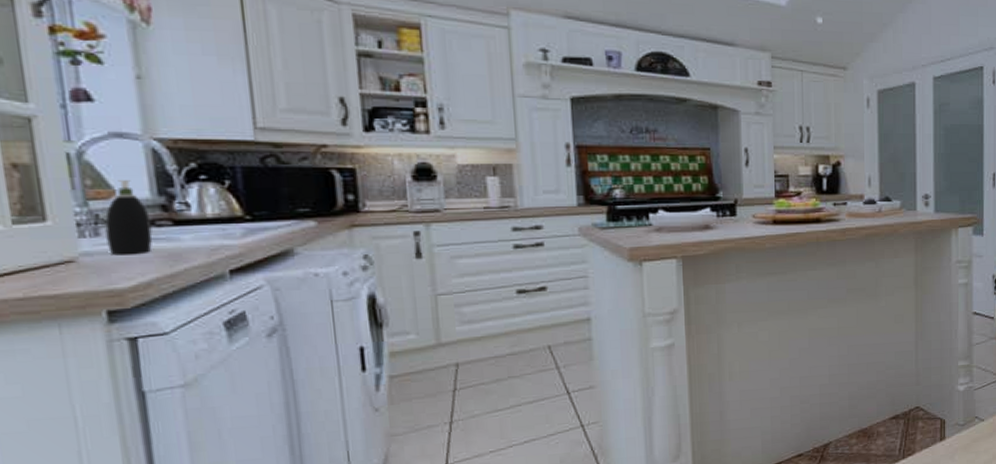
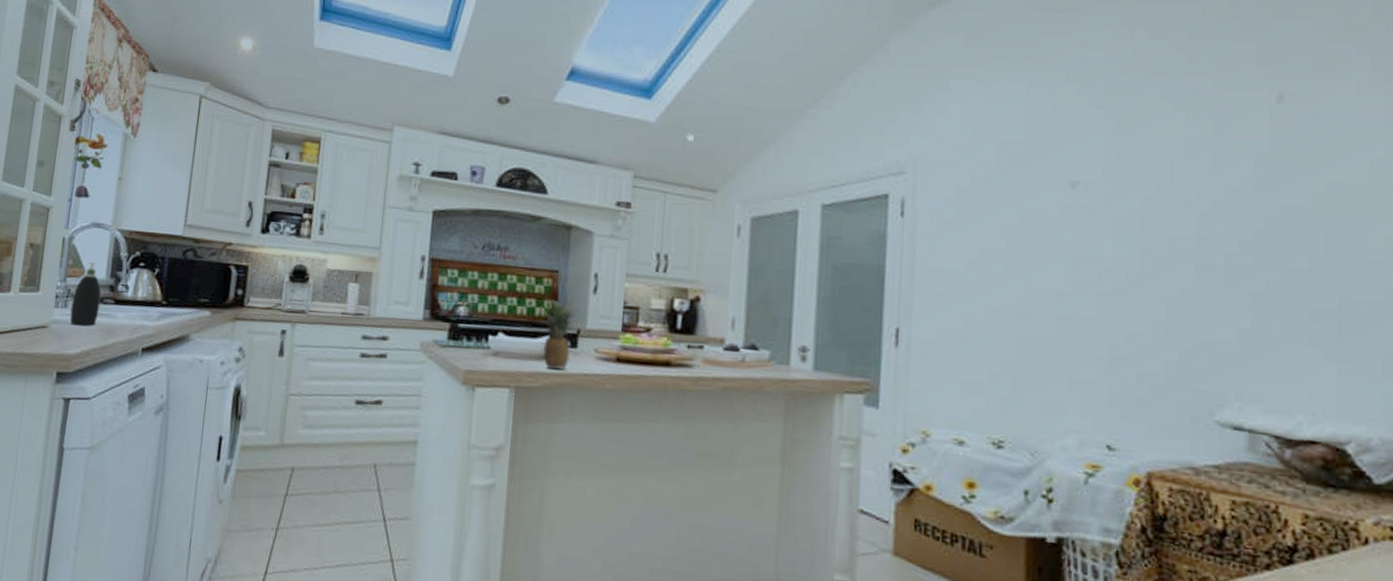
fruit: none [699,175,735,237] -> present [543,299,580,369]

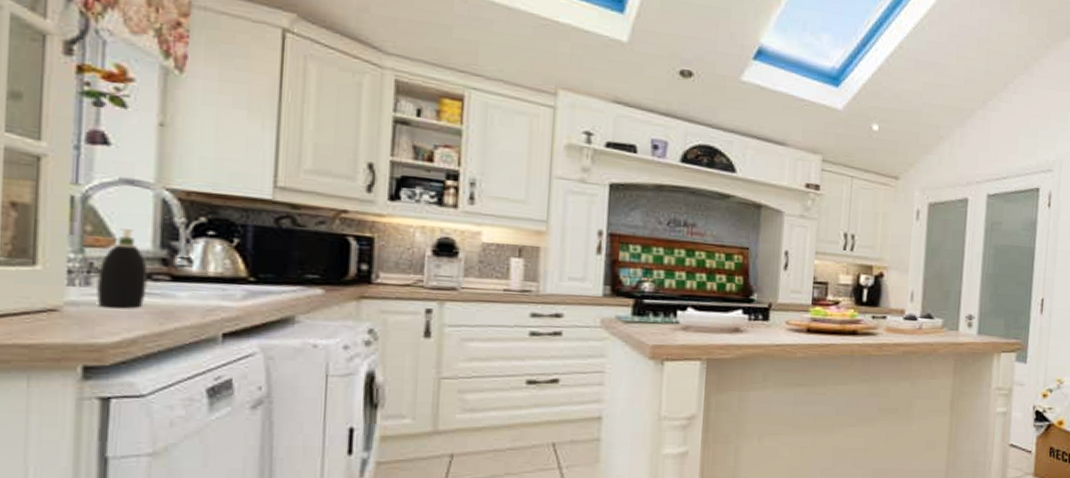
fruit: present [543,299,580,369] -> none [733,275,771,341]

